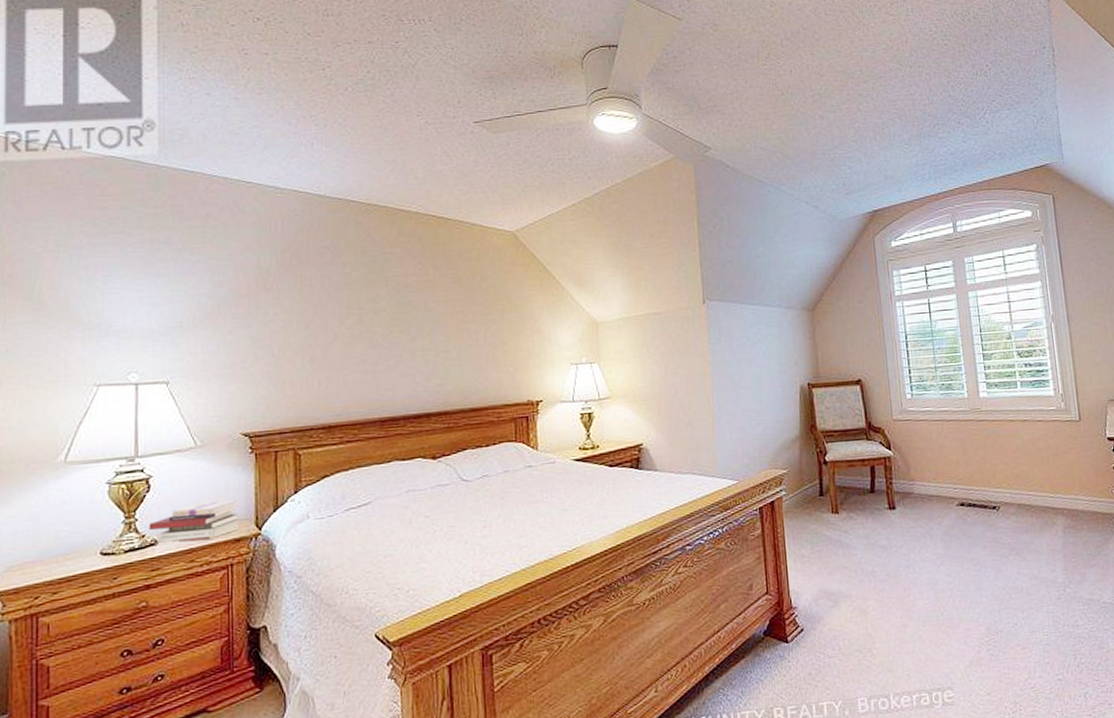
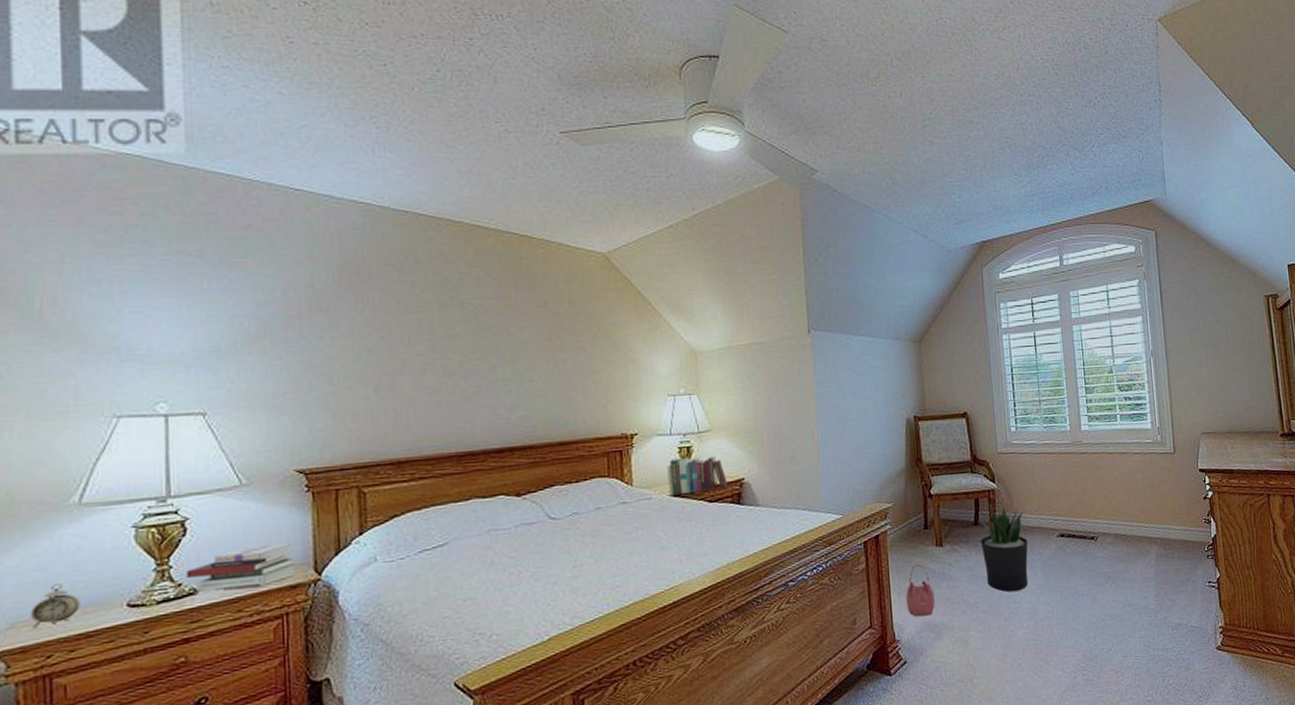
alarm clock: none [23,532,63,572] -> present [31,583,81,628]
books: none [570,422,628,460] -> present [667,456,728,496]
handbag: none [802,531,832,584] -> present [906,564,935,616]
planter: none [875,469,928,561] -> present [979,502,1029,592]

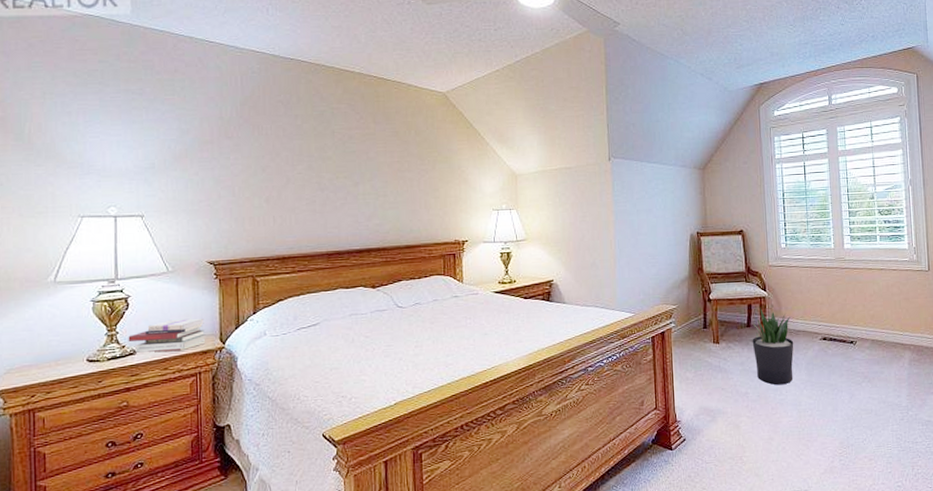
alarm clock: present [31,583,81,628] -> none [21,341,55,374]
books: present [667,456,728,496] -> none [491,261,540,292]
handbag: present [906,564,935,616] -> none [687,358,711,402]

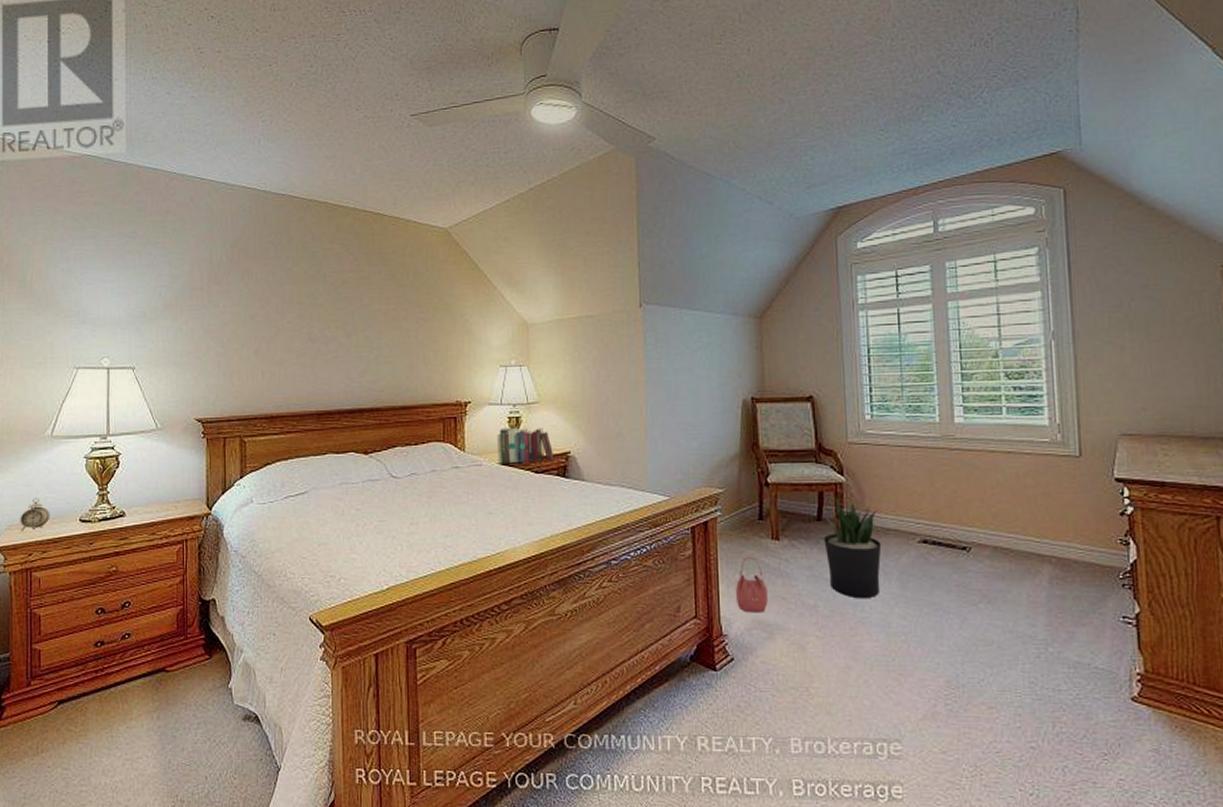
alarm clock: none [21,341,55,374] -> present [20,498,50,531]
books: present [128,318,206,353] -> none [118,480,193,516]
books: none [491,261,540,292] -> present [497,427,555,464]
handbag: none [687,358,711,402] -> present [736,557,768,613]

